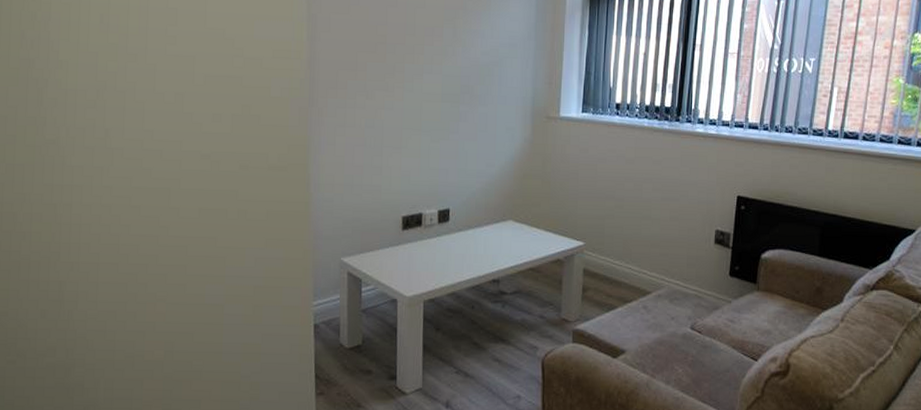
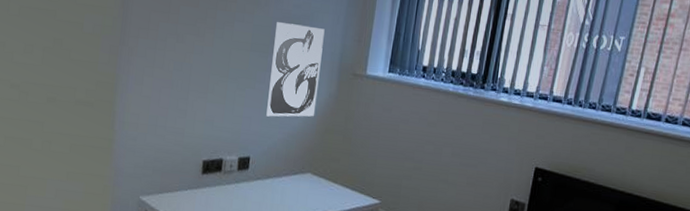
wall art: none [462,71,514,167] -> present [266,22,325,117]

